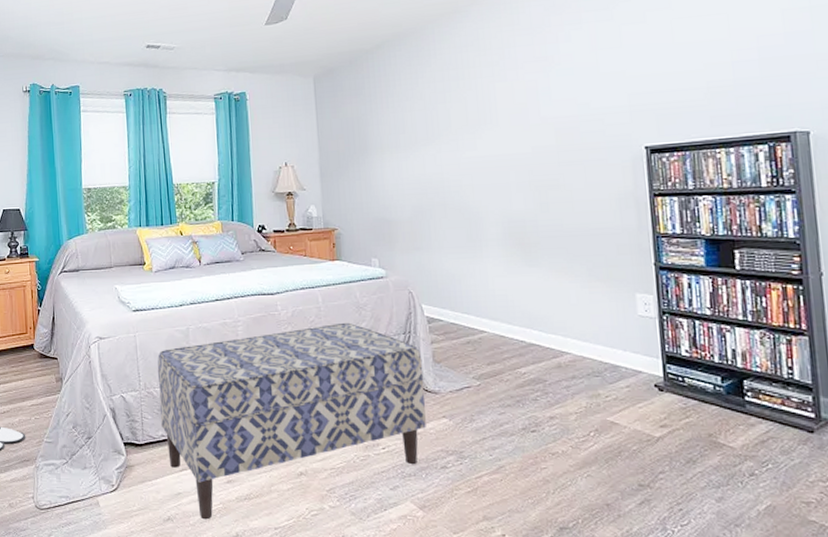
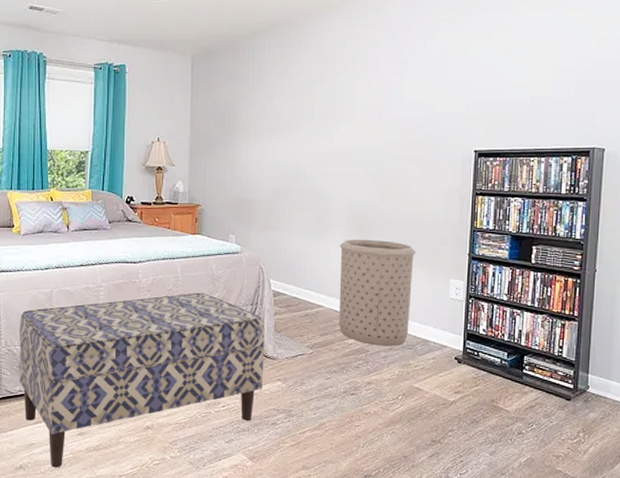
laundry basket: none [497,254,593,374] -> present [338,239,416,346]

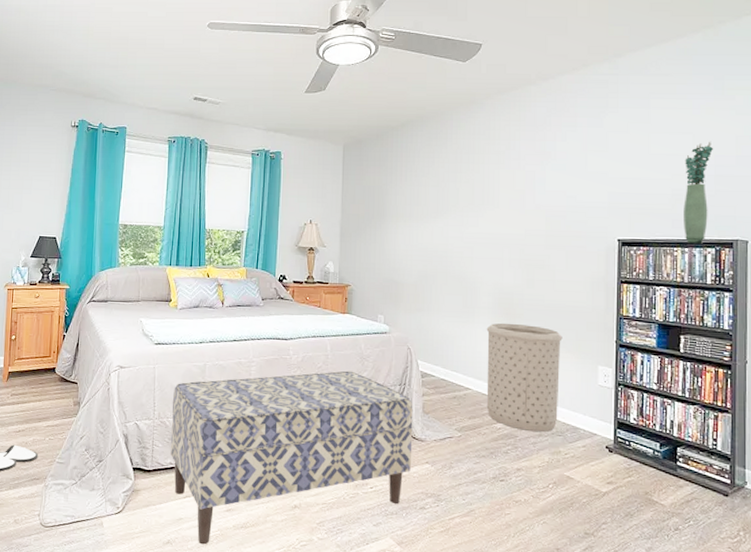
vase: none [541,46,576,154] -> present [684,142,714,245]

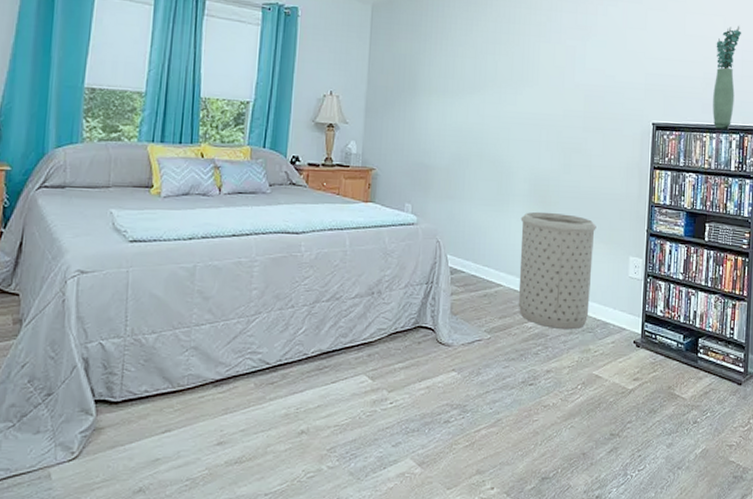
bench: present [170,370,413,545] -> none [145,269,441,489]

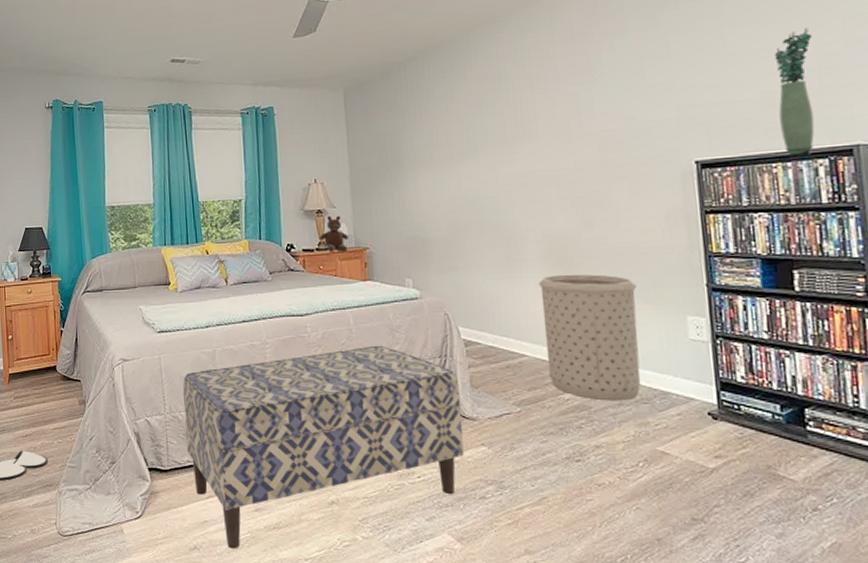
bench: none [145,269,441,489] -> present [182,345,464,549]
teddy bear: none [327,131,356,170] -> present [320,215,348,252]

